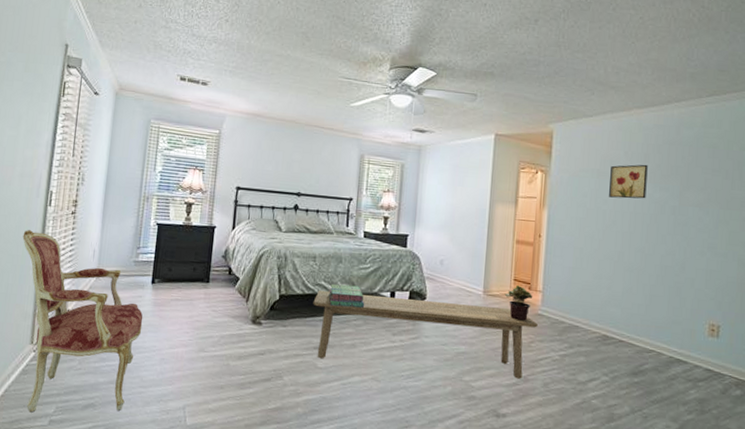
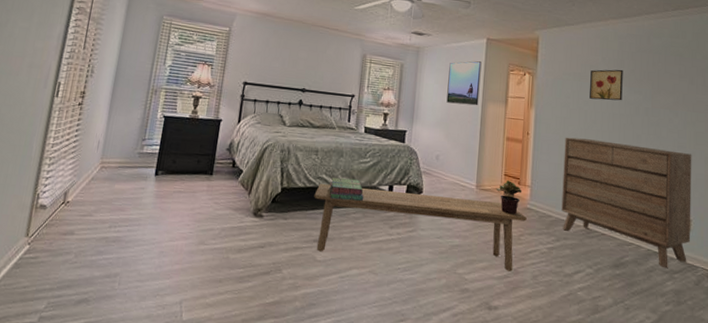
armchair: present [22,230,143,413] -> none [16,120,145,309]
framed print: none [451,159,489,207] -> present [446,61,482,106]
dresser: none [575,239,724,377] -> present [561,137,692,269]

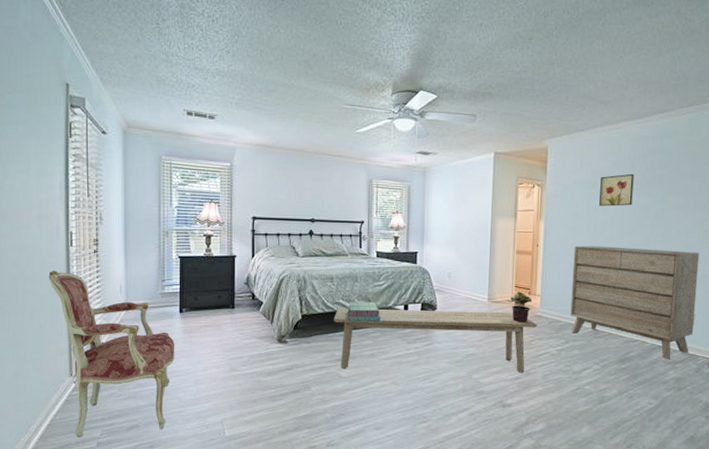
armchair: none [16,120,145,309] -> present [48,270,175,437]
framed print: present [446,61,482,106] -> none [456,177,490,222]

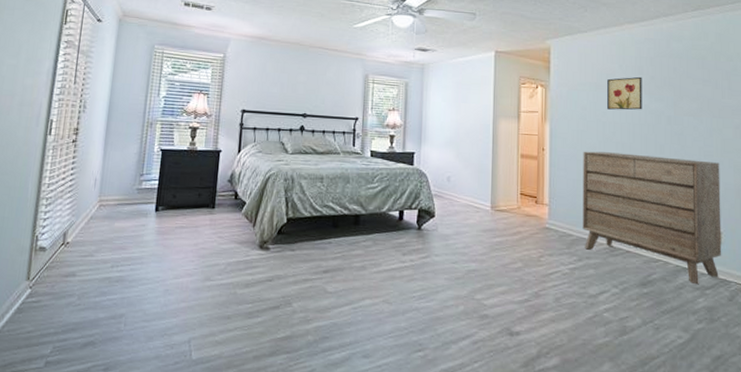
armchair: present [48,270,175,437] -> none [20,160,147,354]
bench: present [333,308,538,373] -> none [321,211,547,295]
stack of books: present [347,301,381,322] -> none [337,204,374,229]
potted plant: present [507,291,533,322] -> none [512,199,540,235]

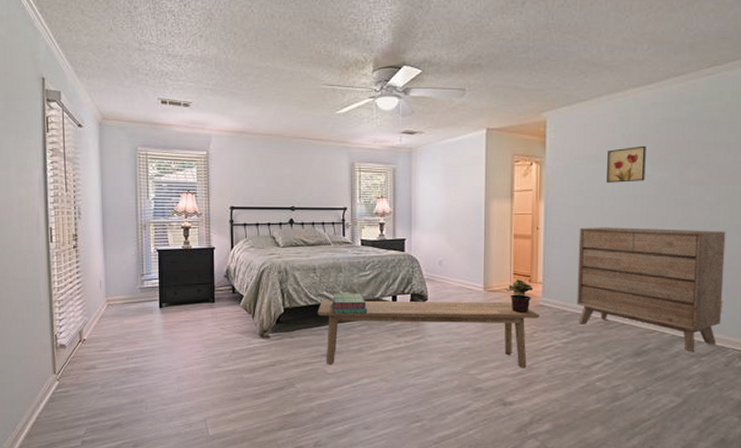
bench: none [321,211,547,295] -> present [317,300,541,368]
stack of books: none [337,204,374,229] -> present [332,293,368,314]
potted plant: none [512,199,540,235] -> present [505,278,534,313]

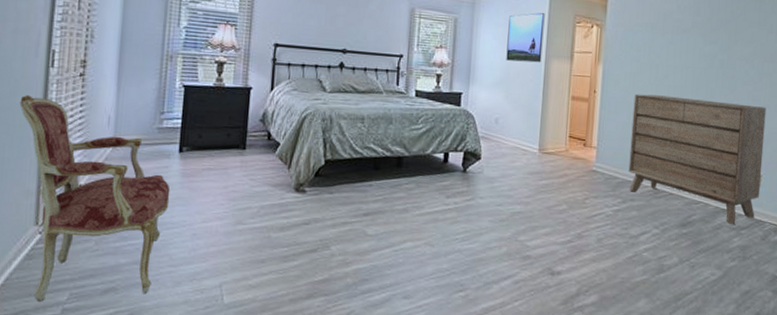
armchair: none [30,267,156,436] -> present [19,95,171,302]
bench: present [317,300,541,368] -> none [361,153,593,236]
stack of books: present [332,293,368,314] -> none [378,146,417,171]
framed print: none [446,156,482,205] -> present [506,13,545,63]
potted plant: present [505,278,534,313] -> none [559,141,588,178]
wall art: present [607,145,646,183] -> none [662,18,699,53]

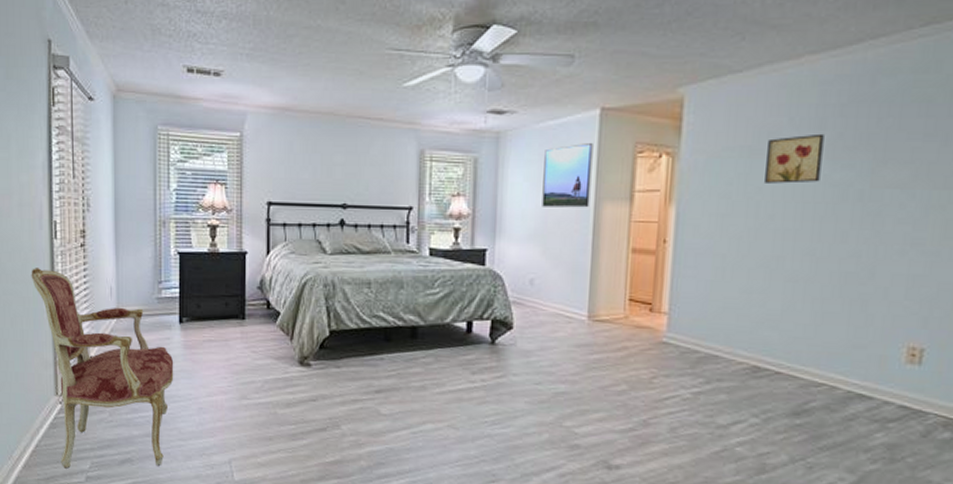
dresser: present [628,94,767,225] -> none [714,242,935,416]
wall art: none [662,18,699,53] -> present [765,133,824,184]

